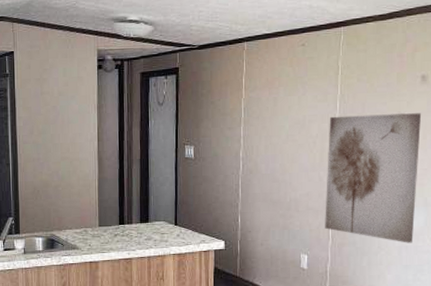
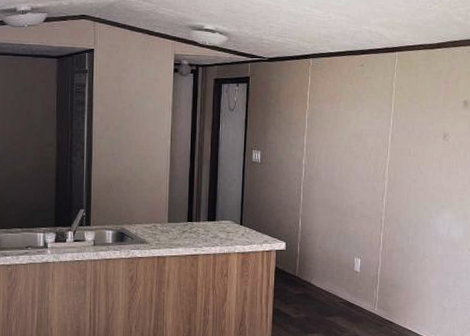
wall art: present [325,113,422,243] -> none [377,132,463,252]

